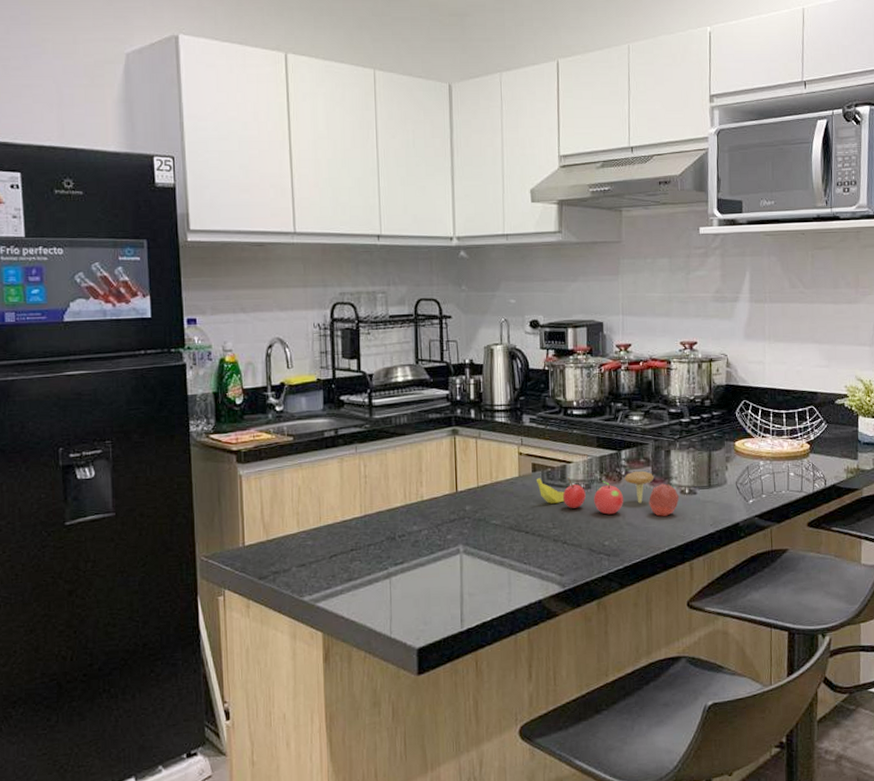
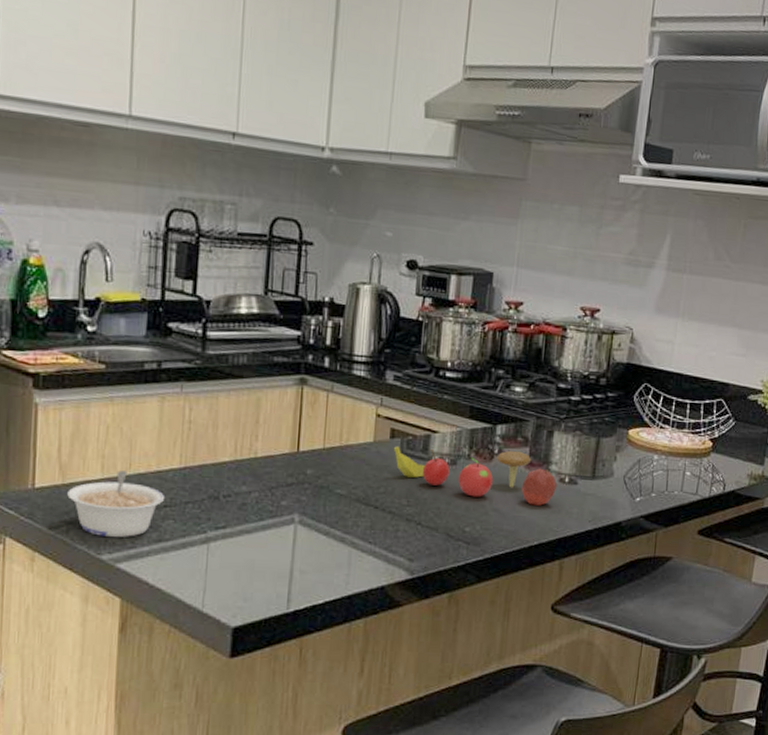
legume: none [271,523,350,582] -> present [67,470,164,538]

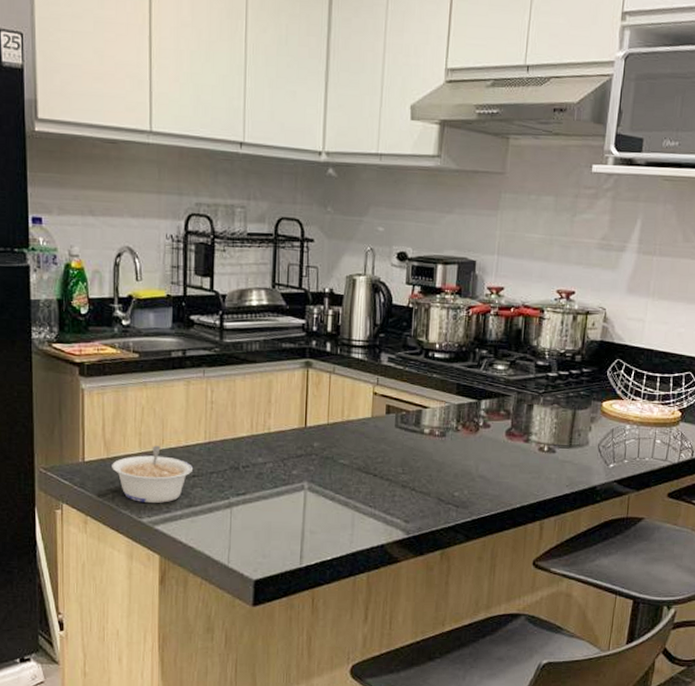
fruit: present [394,446,558,506] -> none [390,421,537,472]

